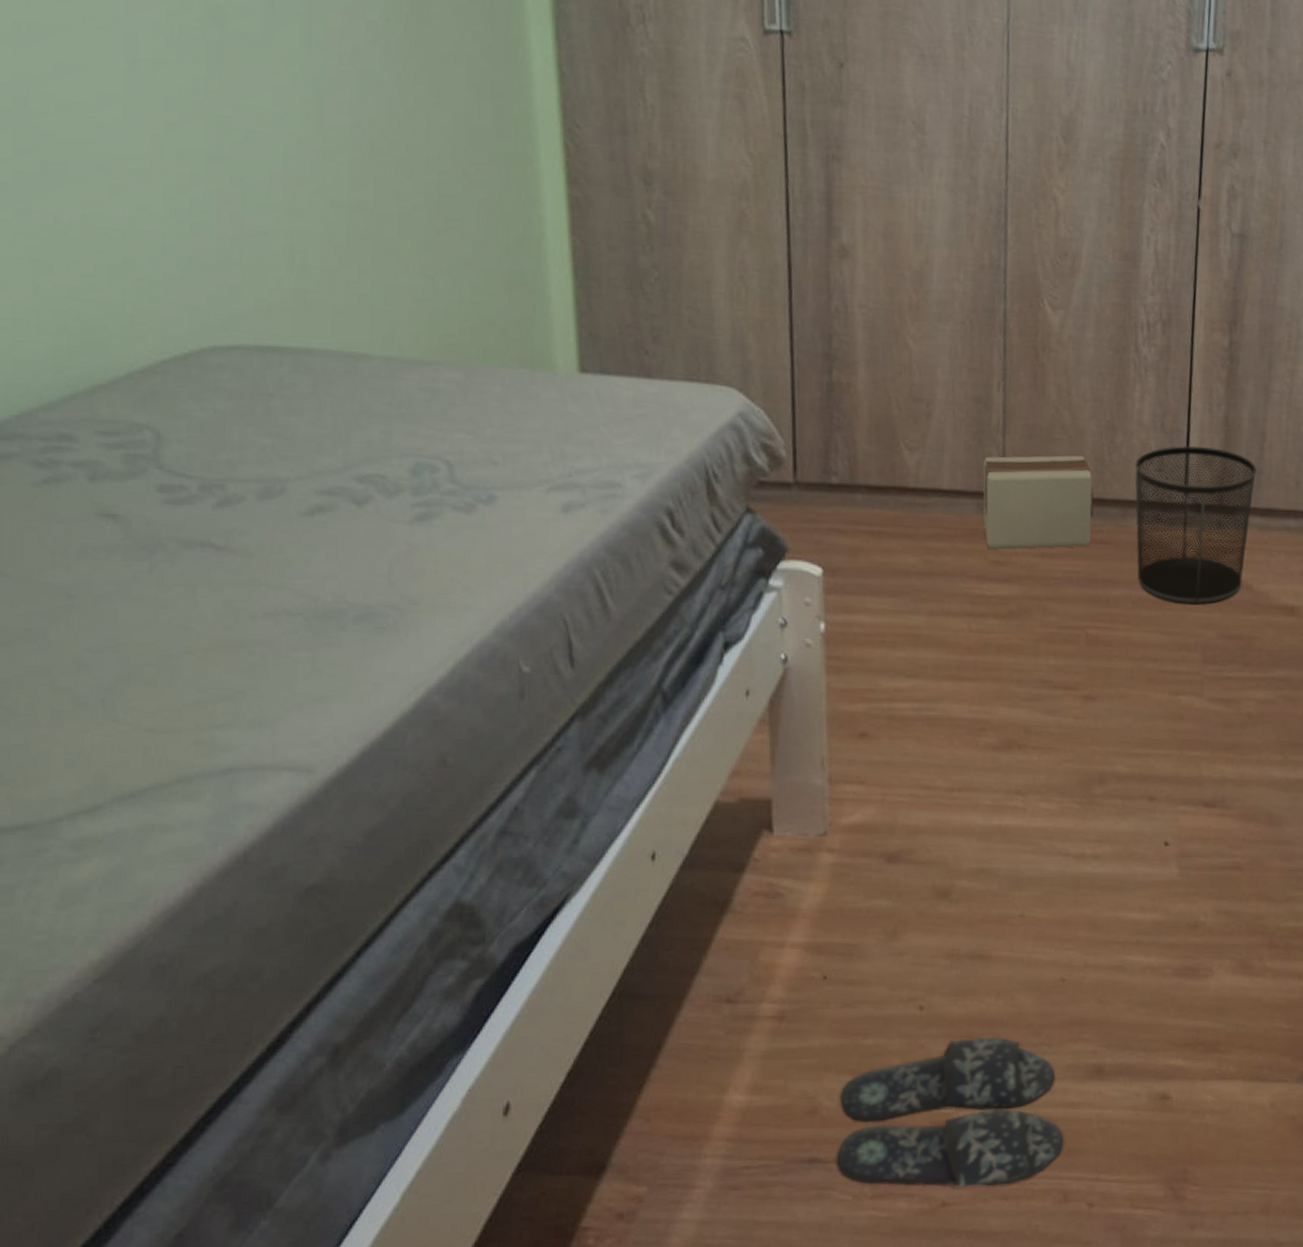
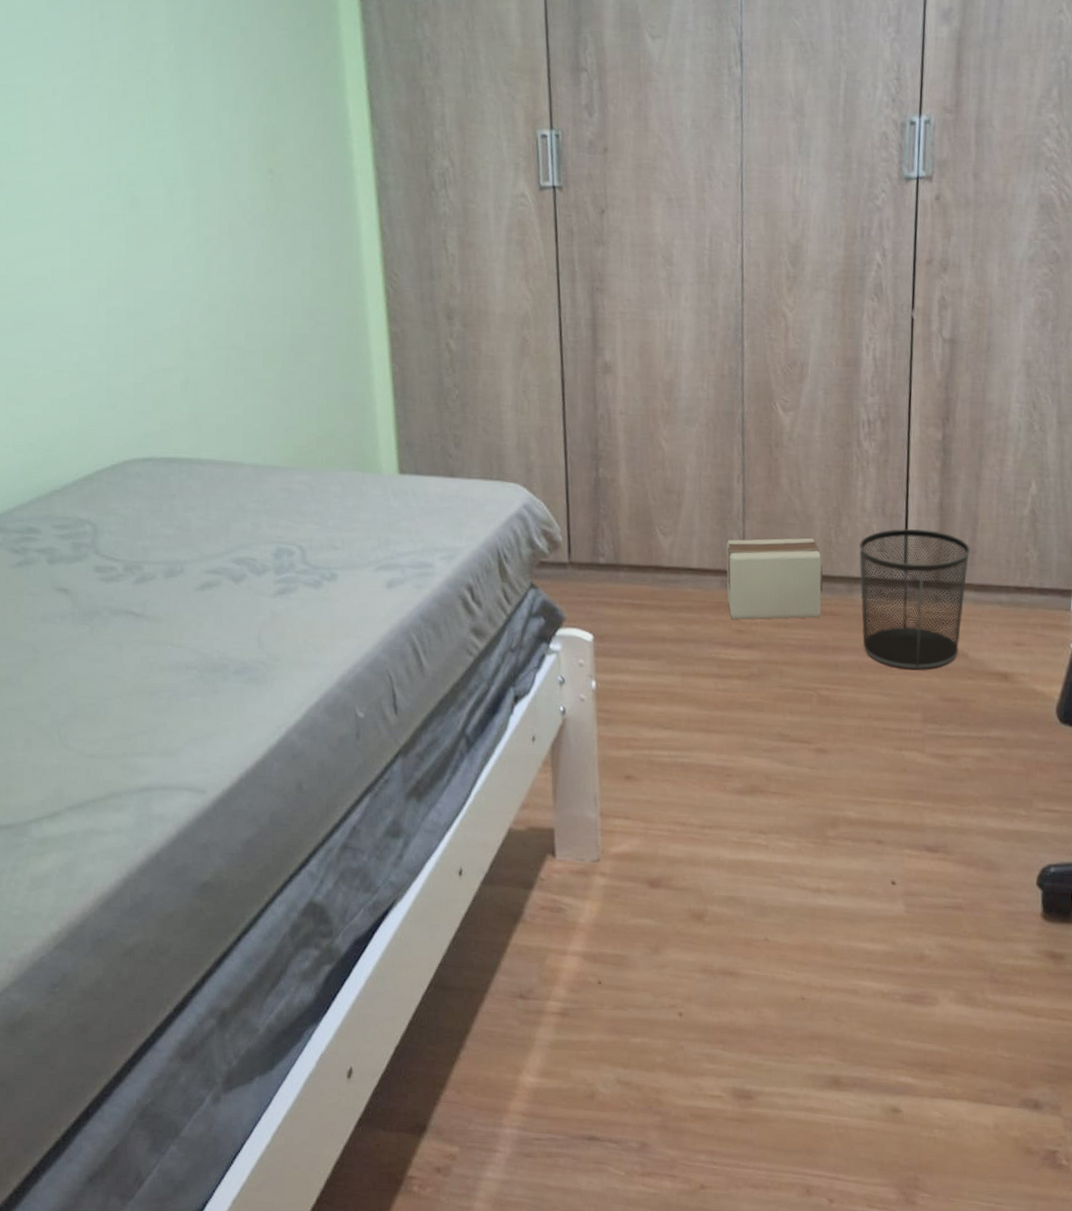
slippers: present [836,1036,1065,1187] -> none [611,1043,807,1176]

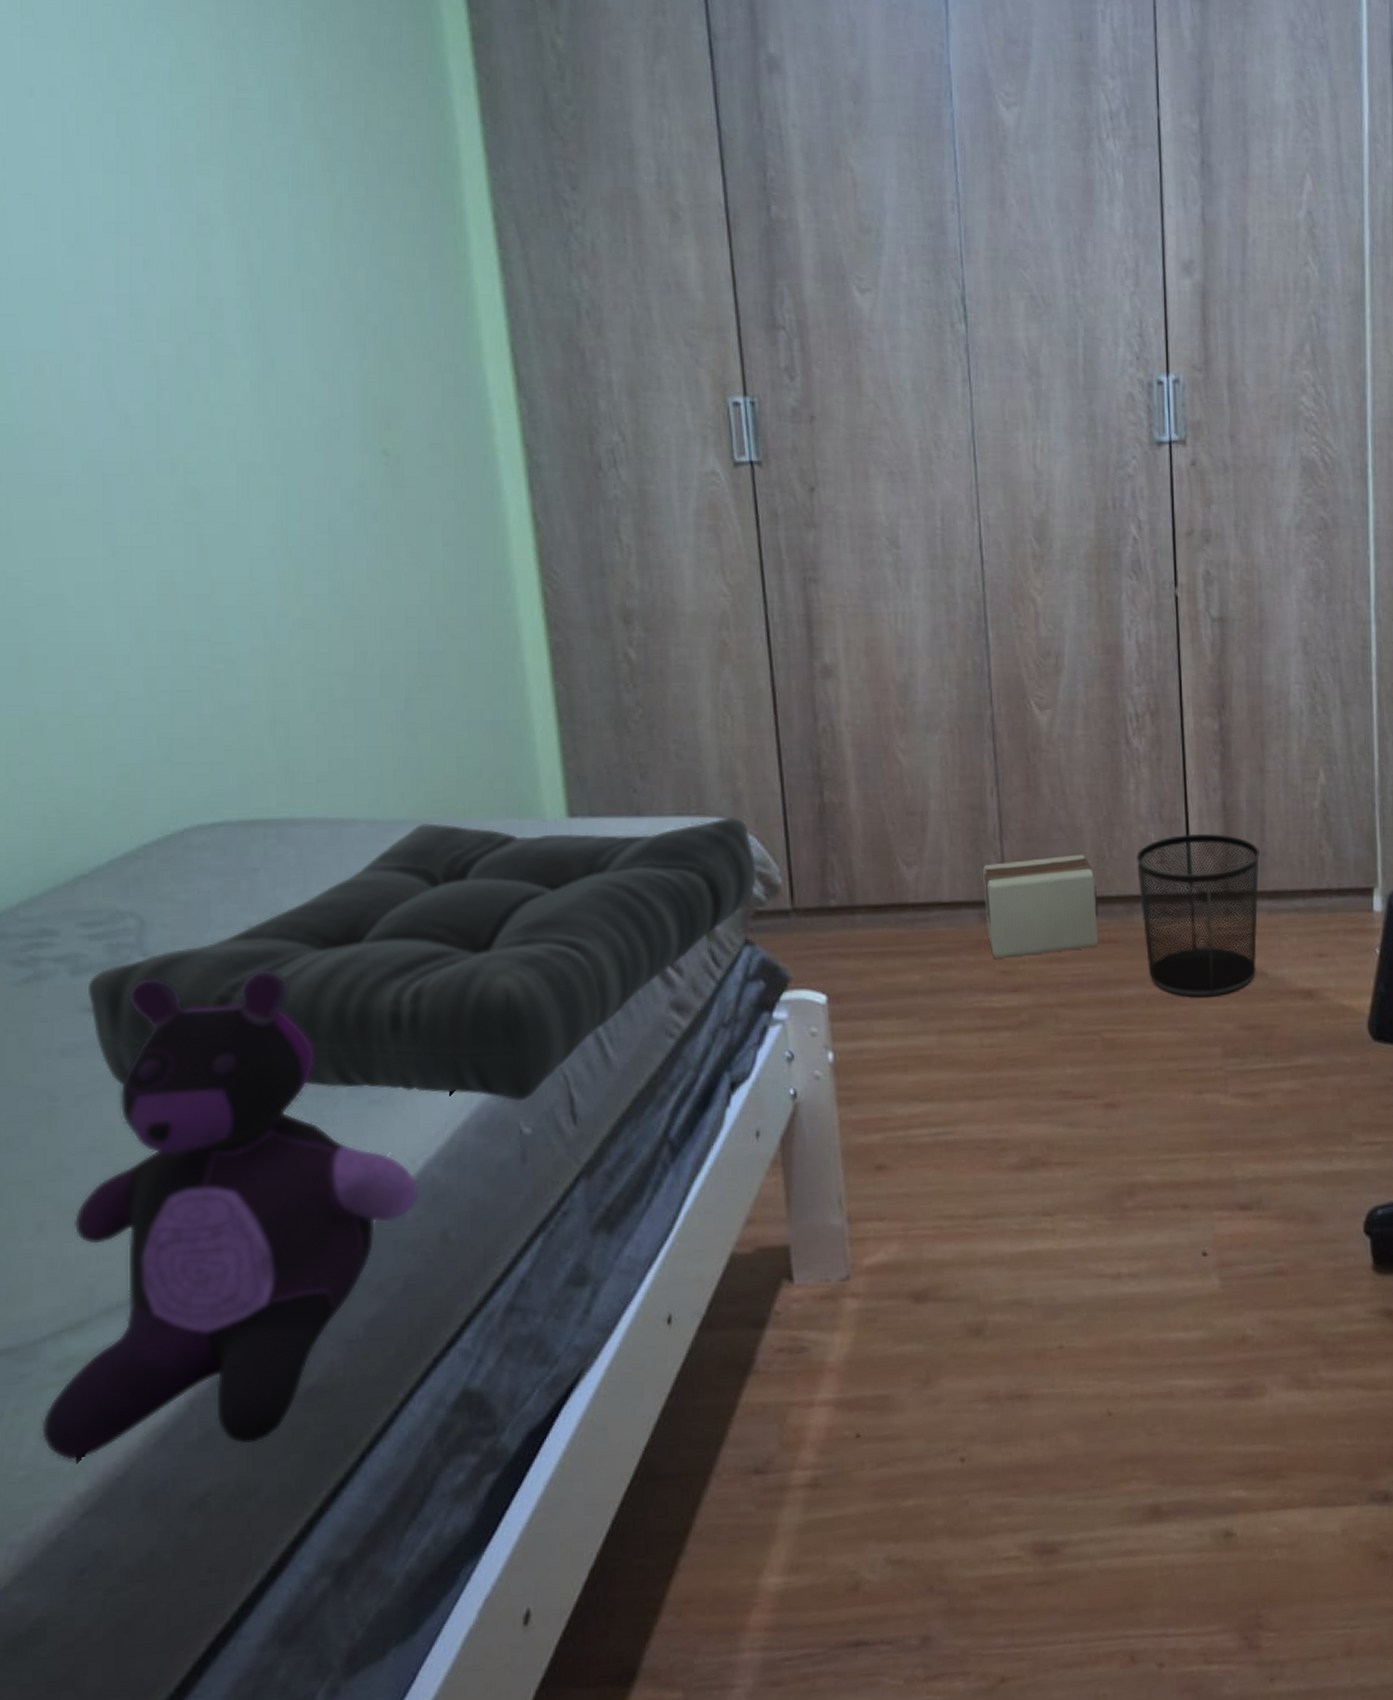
stuffed animal: none [29,570,283,917] -> present [41,970,420,1460]
seat cushion: none [59,470,542,692] -> present [87,816,757,1102]

